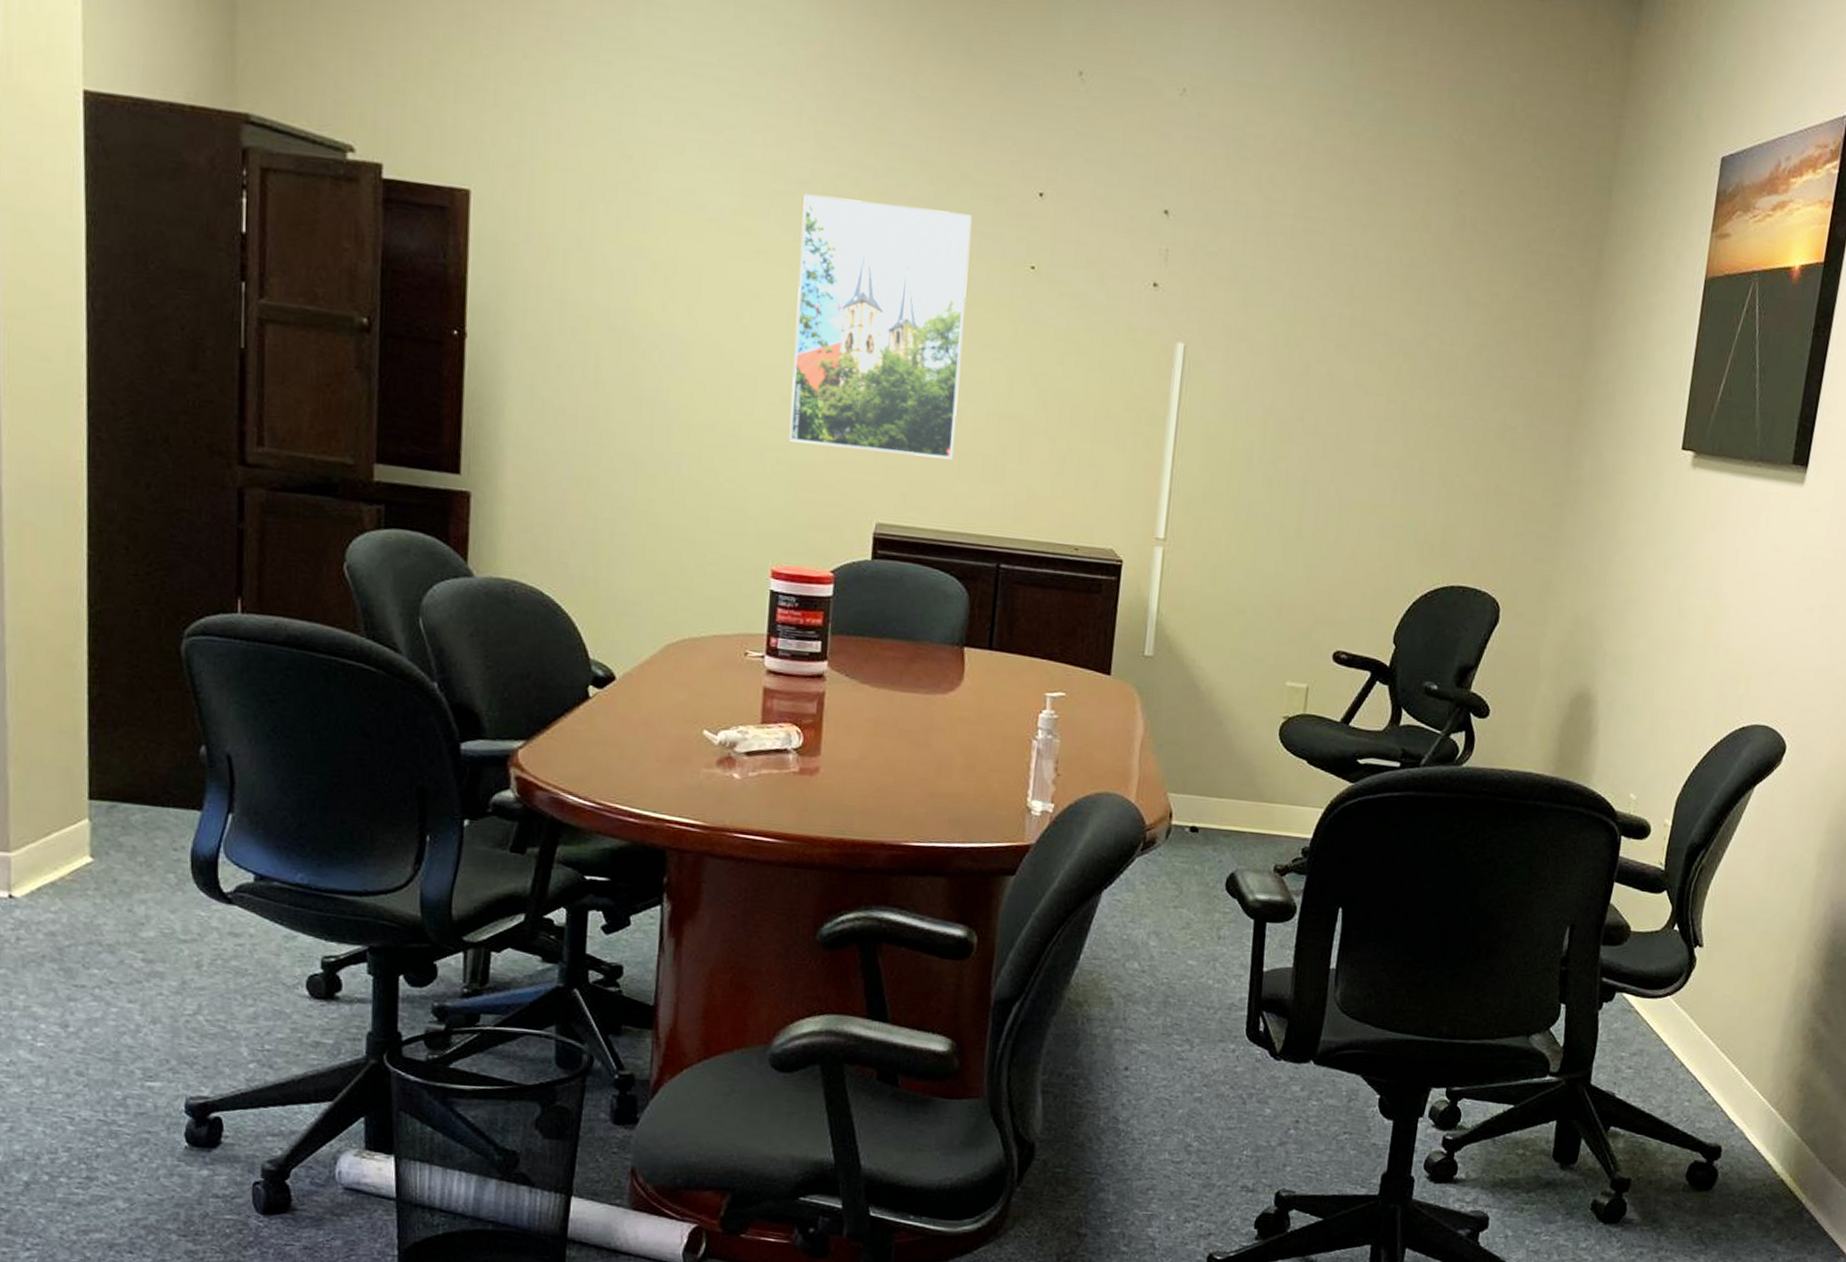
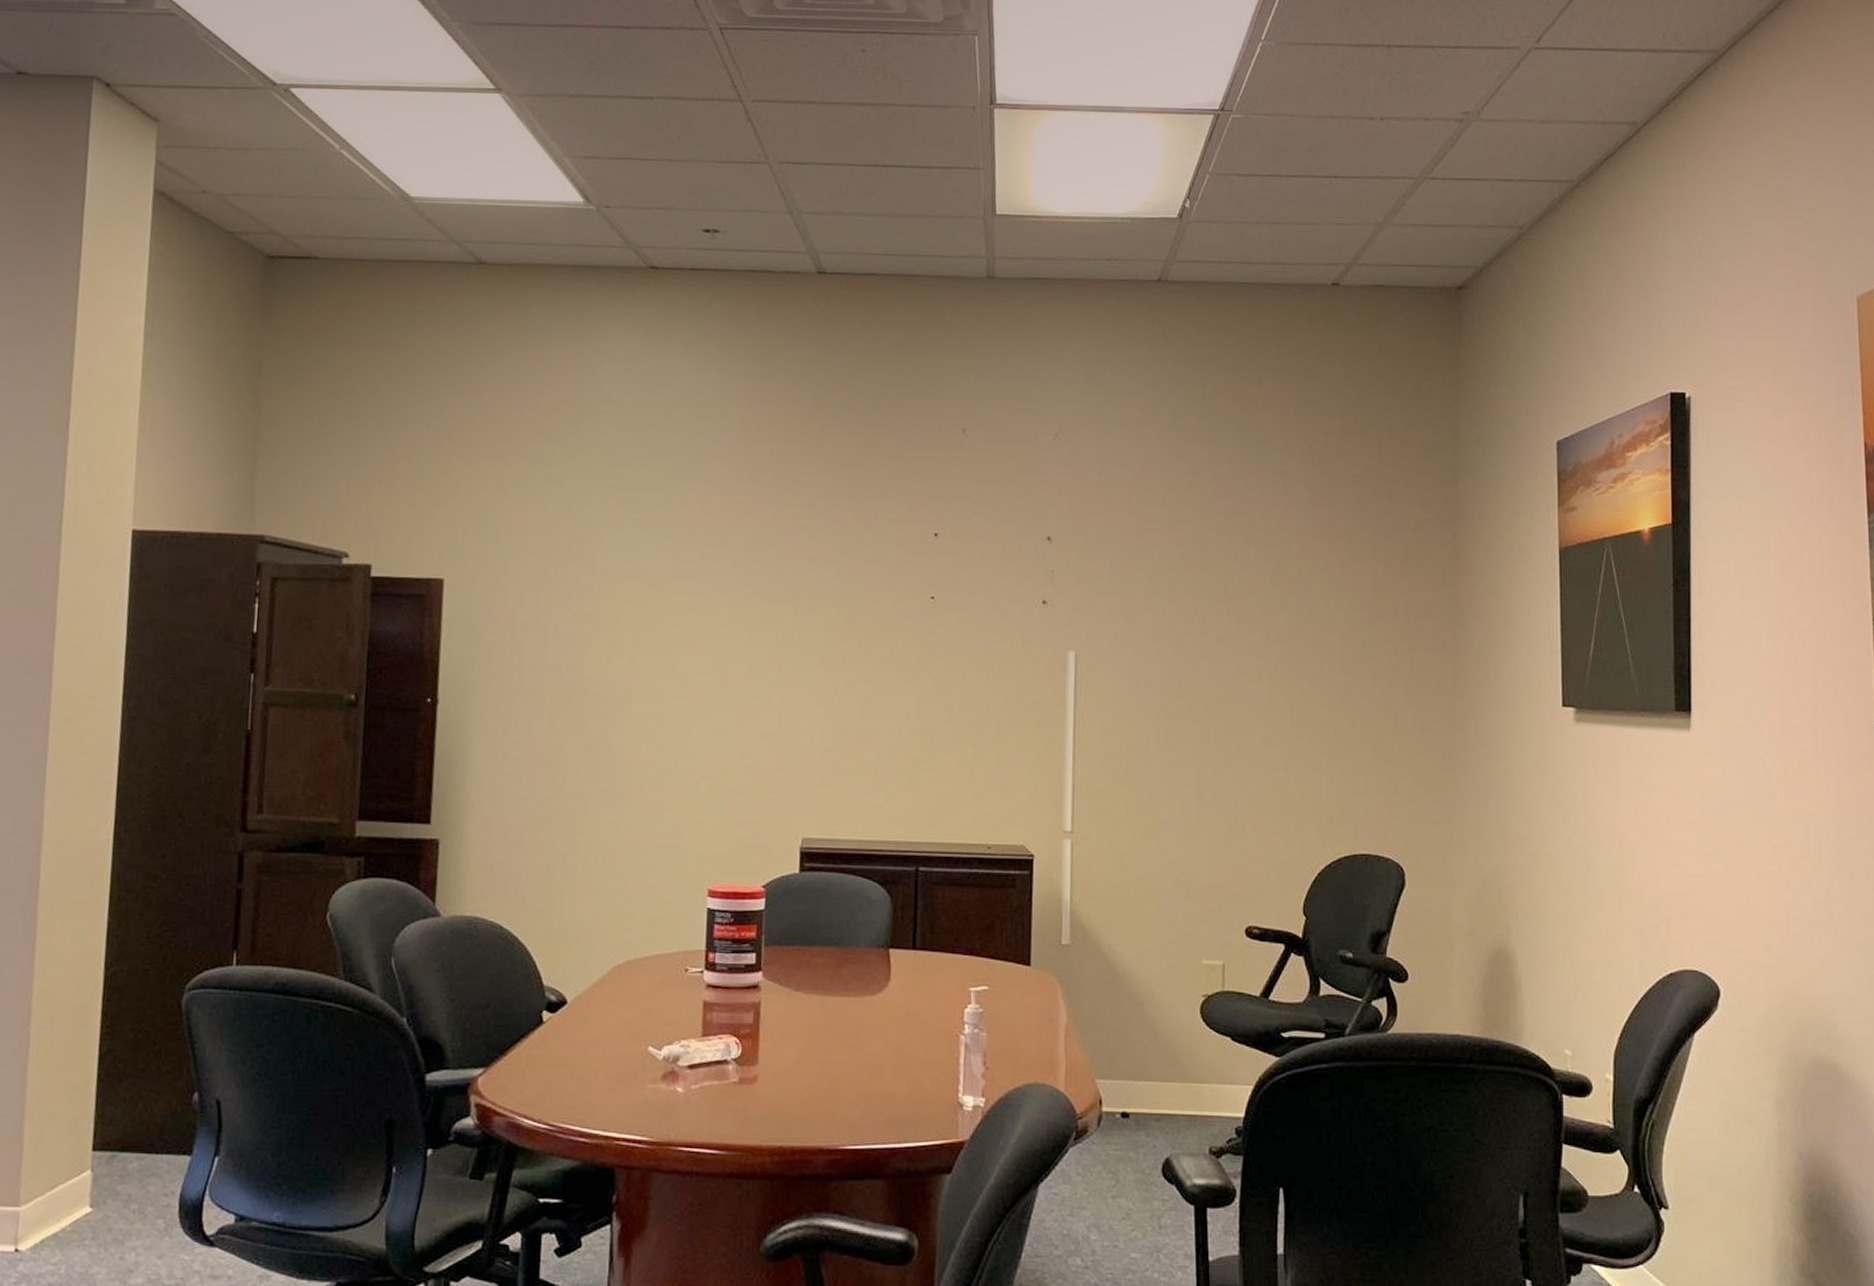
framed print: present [789,194,972,460] -> none [721,554,876,775]

